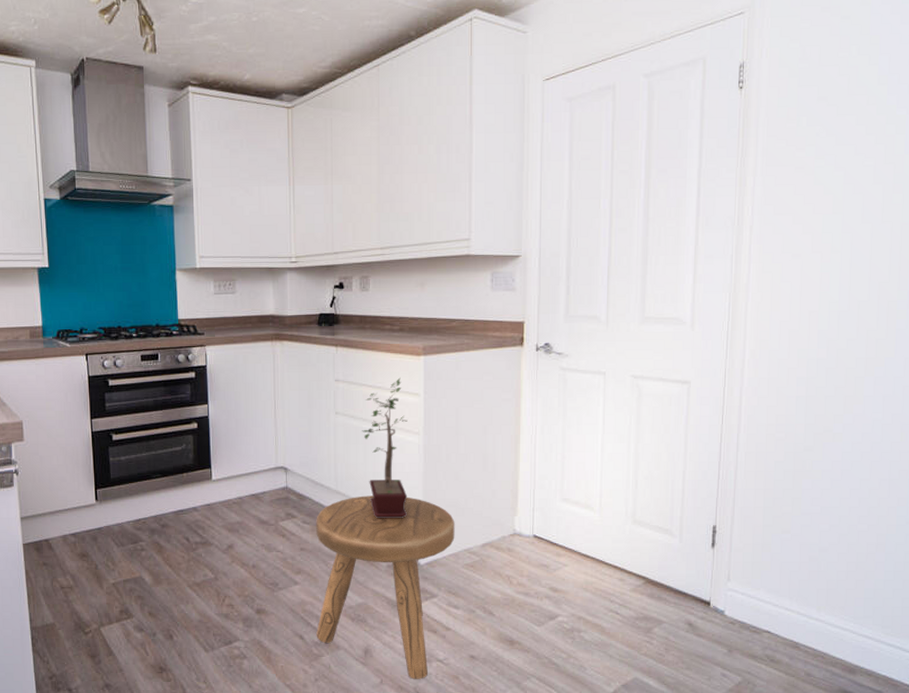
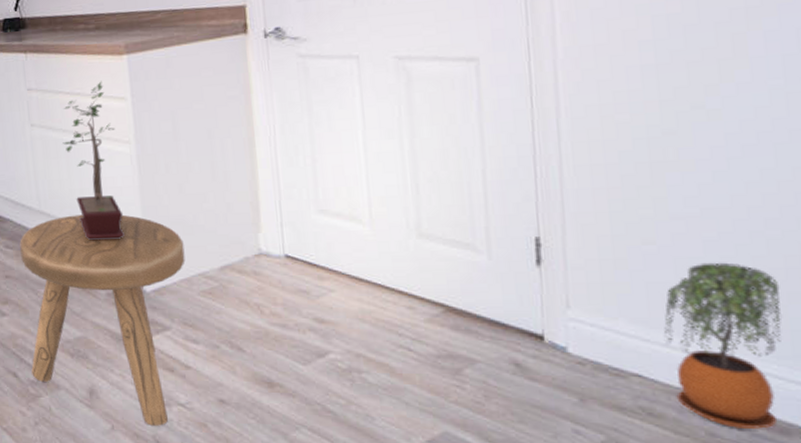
potted plant: none [788,548,862,670] -> present [664,262,781,429]

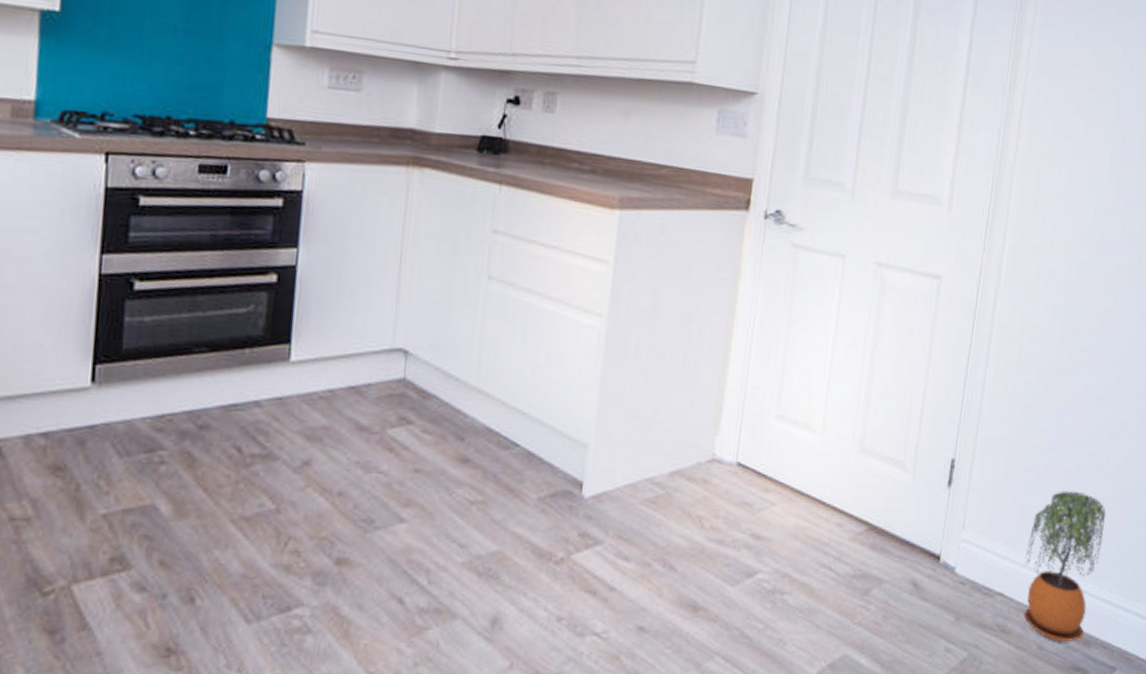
stool: present [19,214,185,426] -> none [423,397,637,661]
potted plant: present [63,81,124,241] -> none [523,236,589,433]

